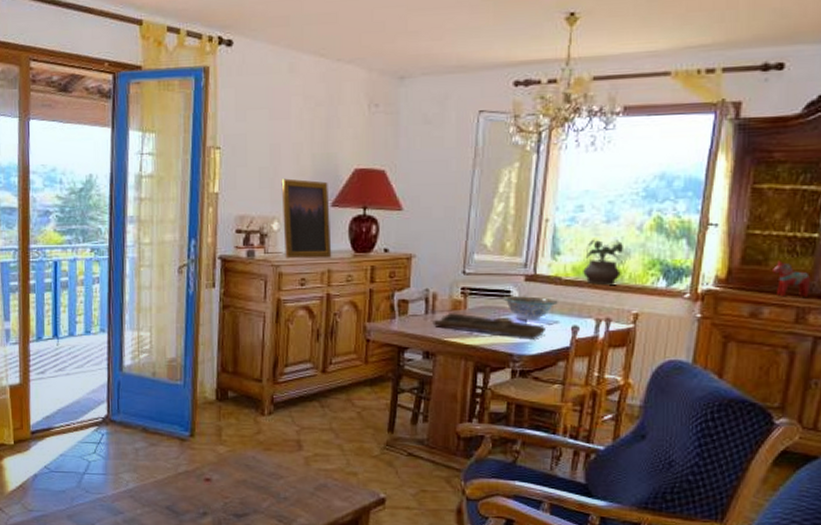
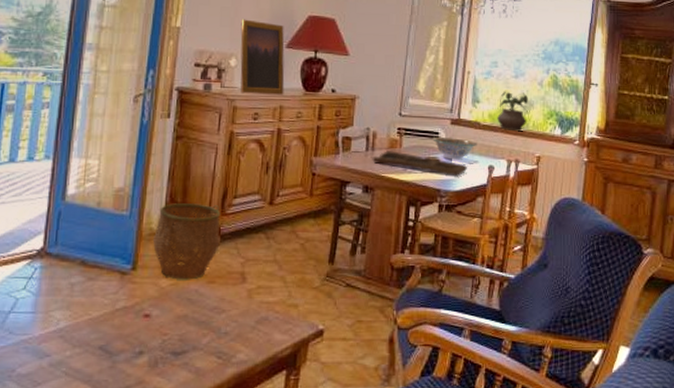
basket: none [207,373,274,447] -> present [152,203,221,280]
decorative figurine: present [773,261,811,297] -> none [638,116,665,147]

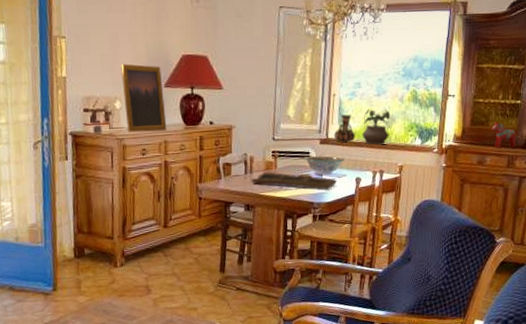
basket: present [152,203,221,280] -> none [67,232,125,296]
decorative vase: none [466,94,490,126] -> present [334,114,356,143]
decorative figurine: none [638,116,665,147] -> present [492,121,517,149]

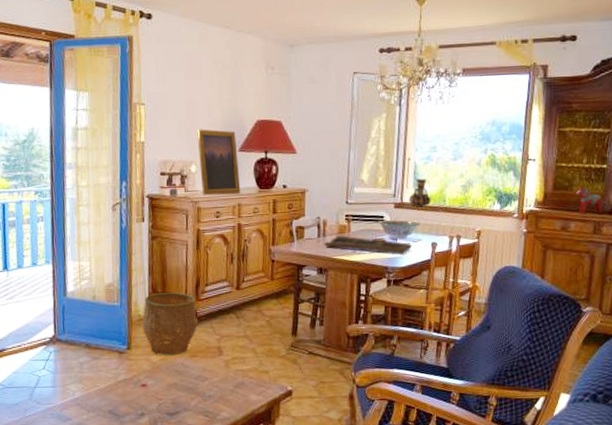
basket: none [67,232,125,296] -> present [141,292,198,356]
potted plant: present [362,109,390,146] -> none [438,173,467,210]

